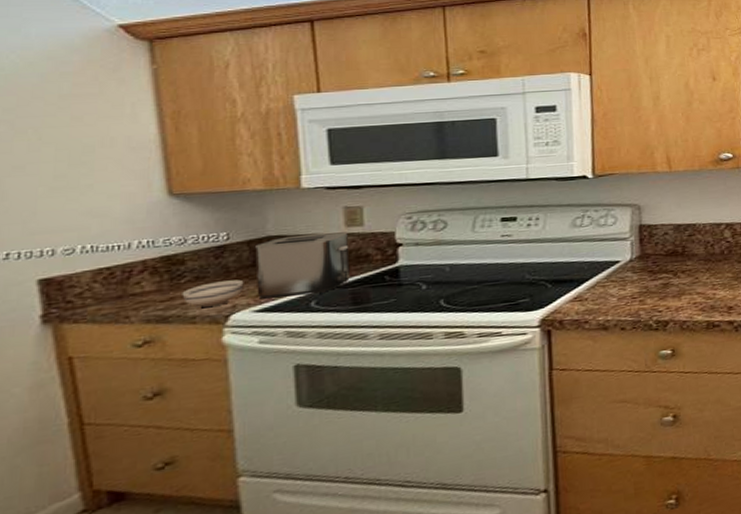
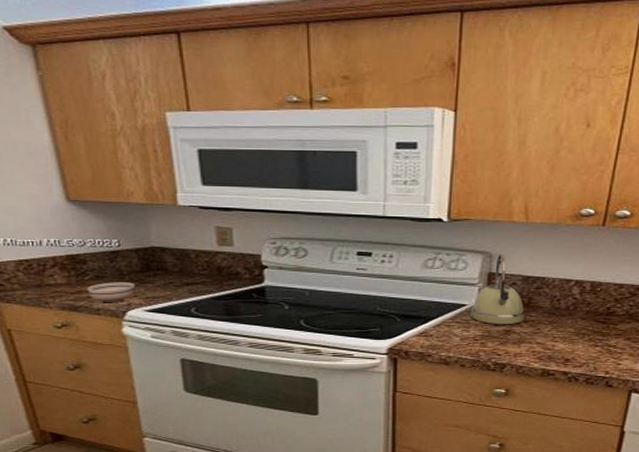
toaster: present [254,232,350,299] -> none [141,248,223,302]
kettle: none [624,204,683,280] -> present [469,254,527,325]

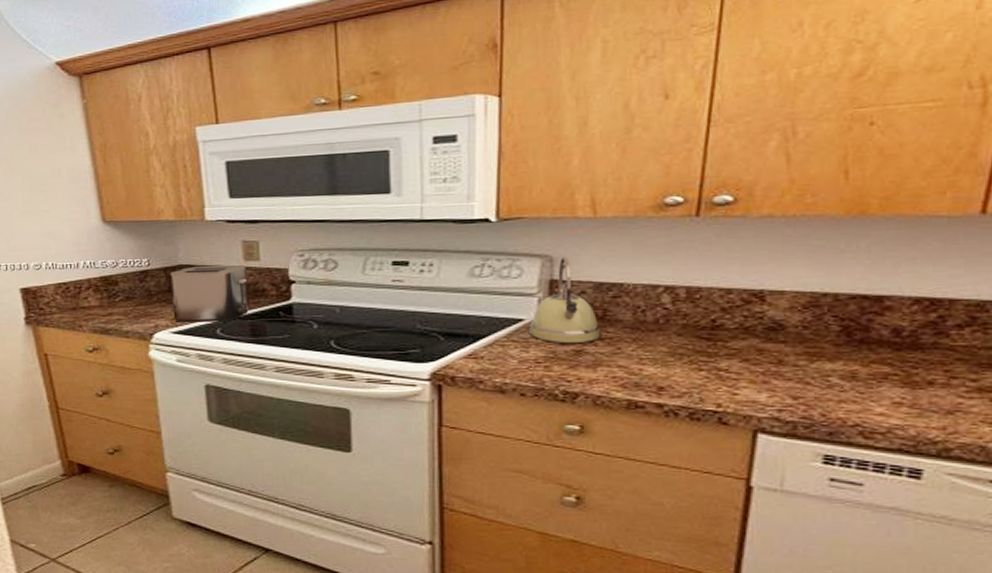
bowl: present [87,282,136,303] -> none [117,303,163,325]
toaster: none [141,248,223,302] -> present [169,265,249,322]

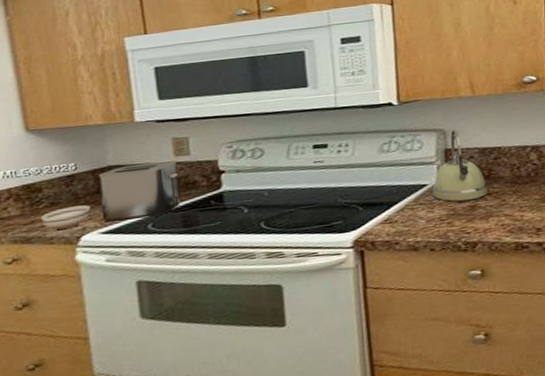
bowl: none [117,303,163,325] -> present [41,205,91,231]

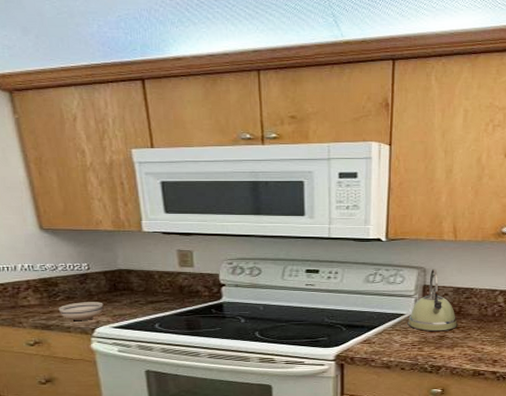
toaster: present [98,161,180,222] -> none [109,270,184,319]

